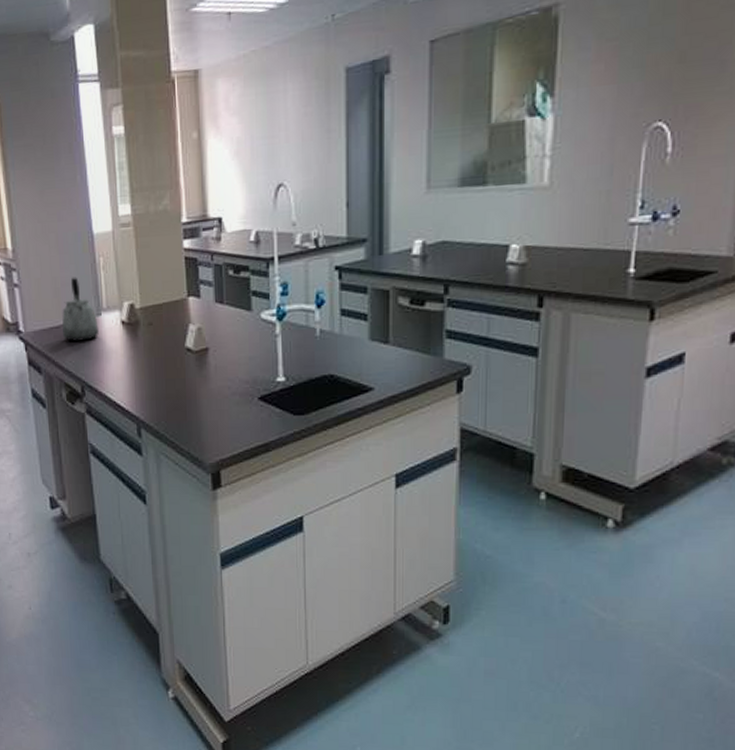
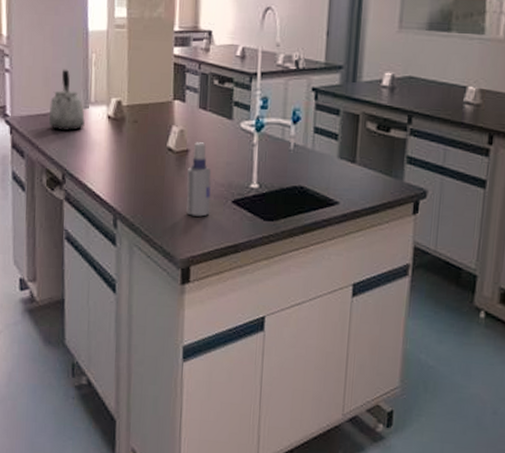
spray bottle: none [209,338,237,418] -> present [186,142,212,217]

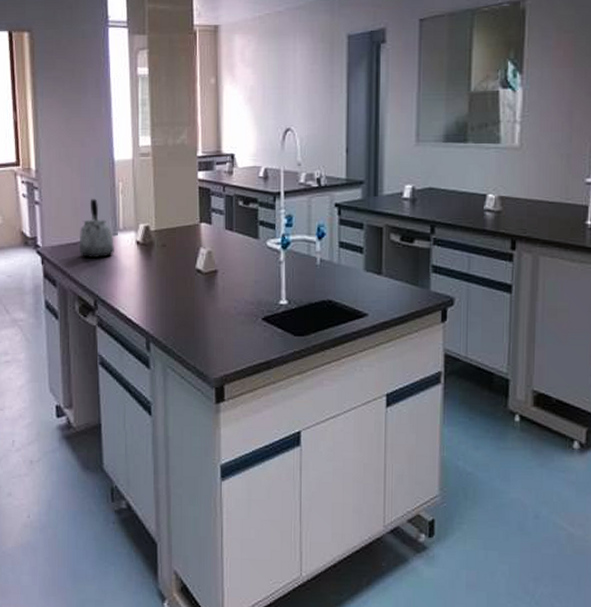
spray bottle: present [186,142,212,217] -> none [217,262,241,335]

